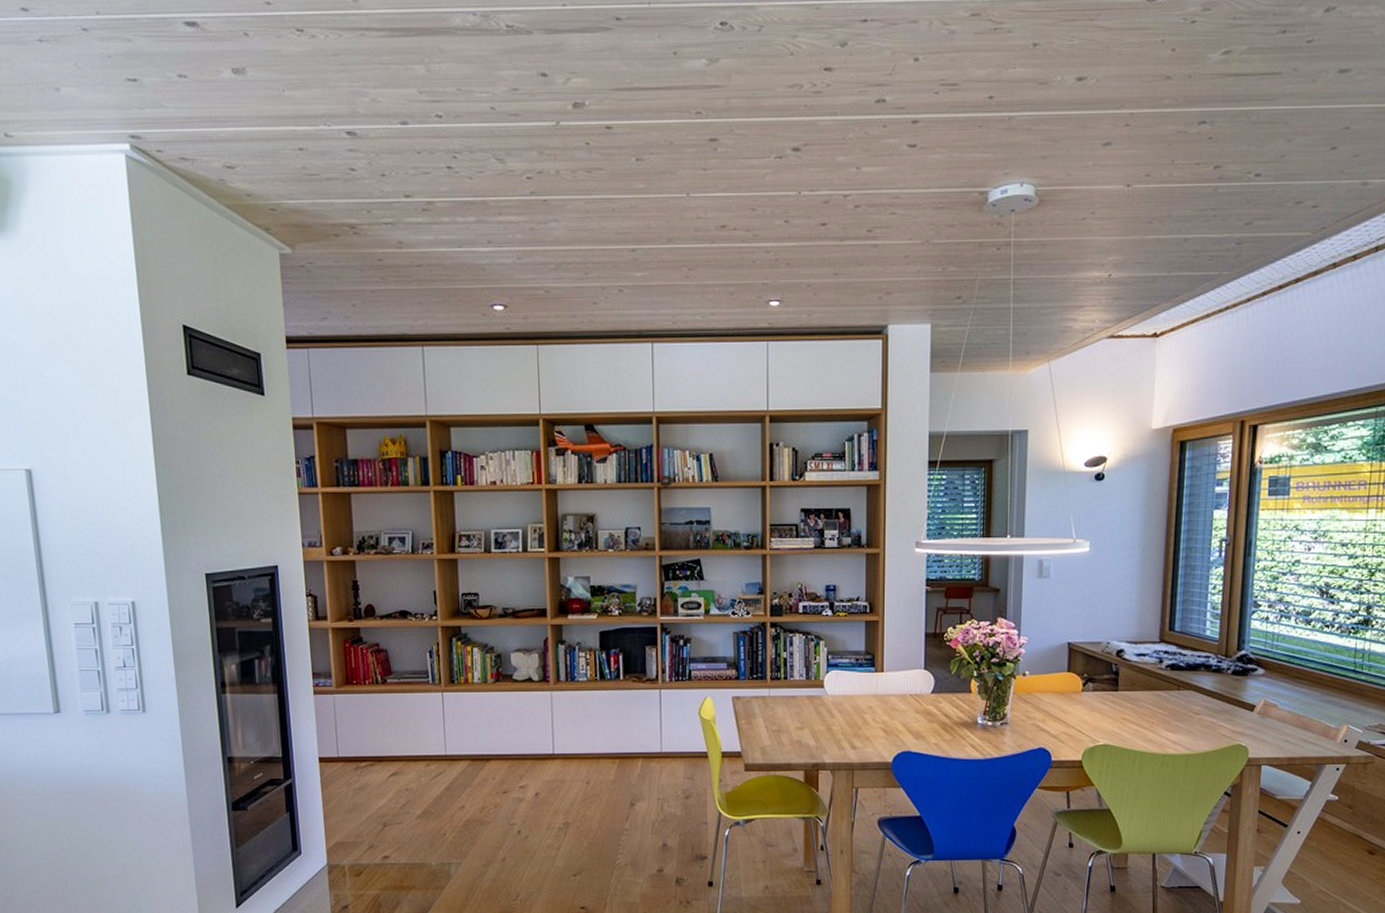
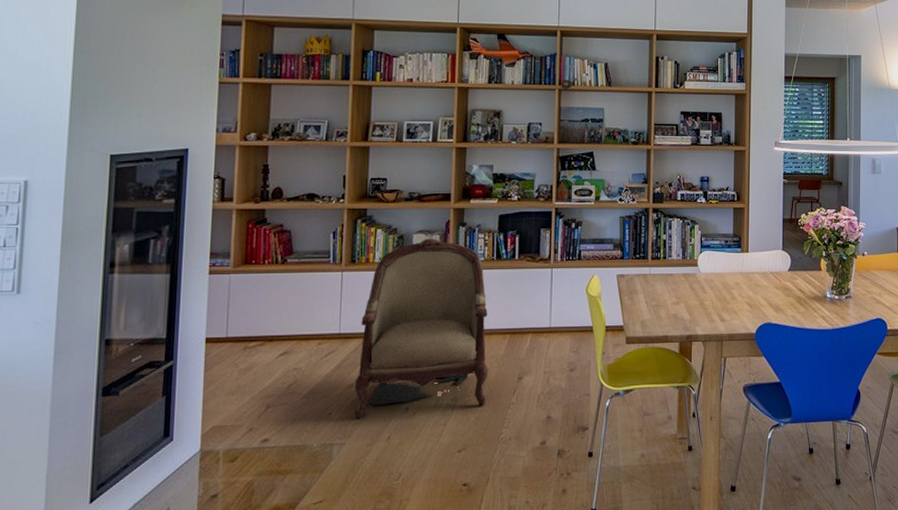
armchair: none [465,657,599,840] -> present [354,238,489,419]

